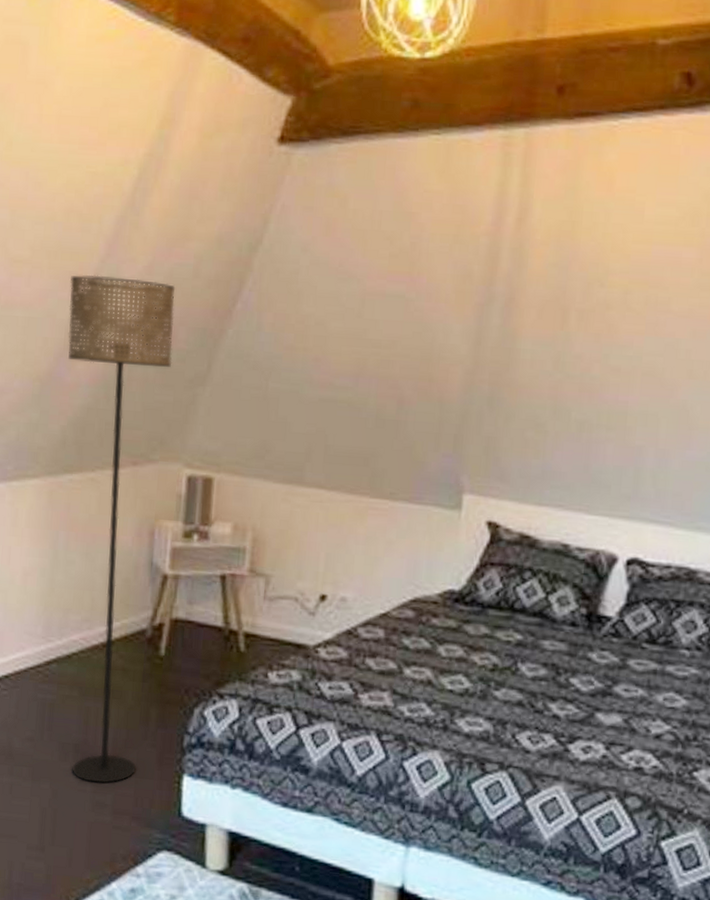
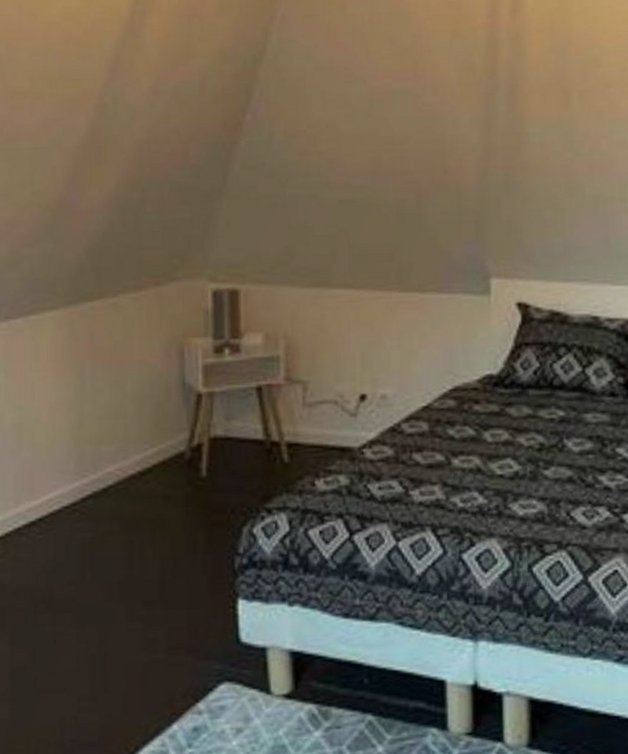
floor lamp: present [68,275,176,784] -> none [73,99,187,620]

